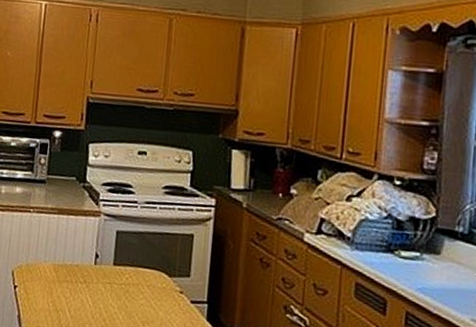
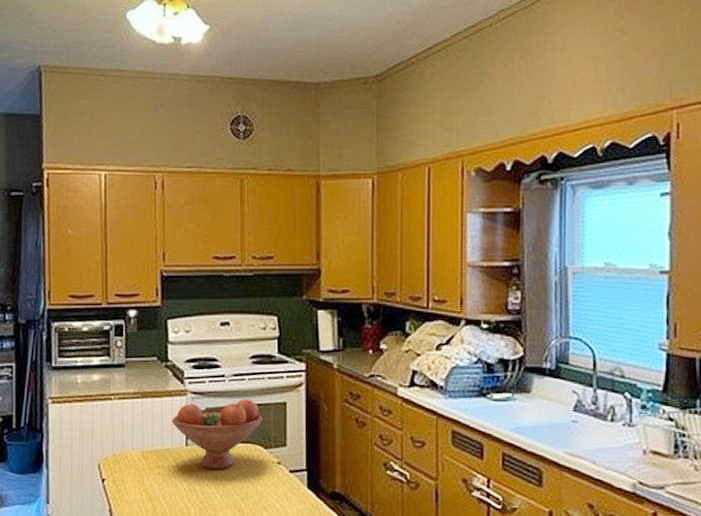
fruit bowl: none [83,224,170,291] -> present [172,399,263,470]

